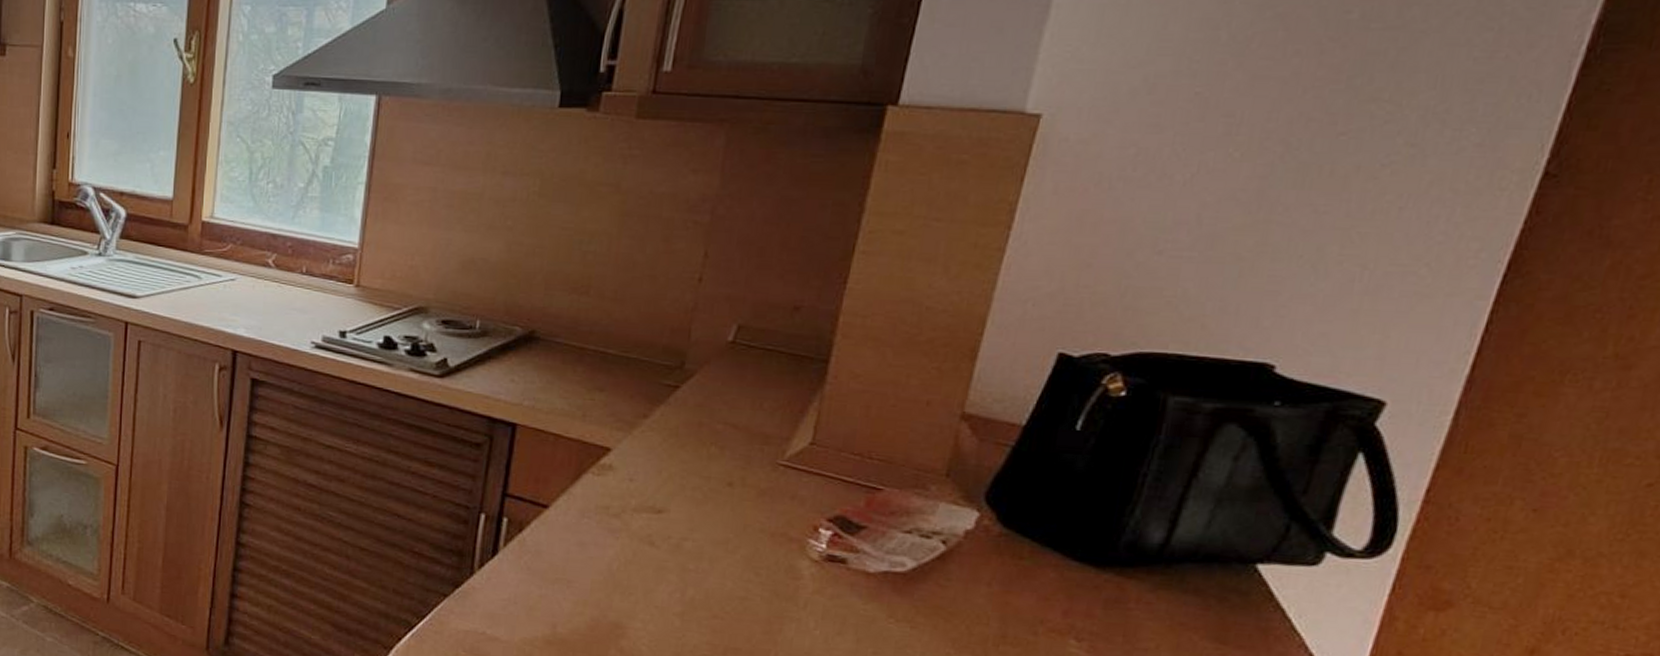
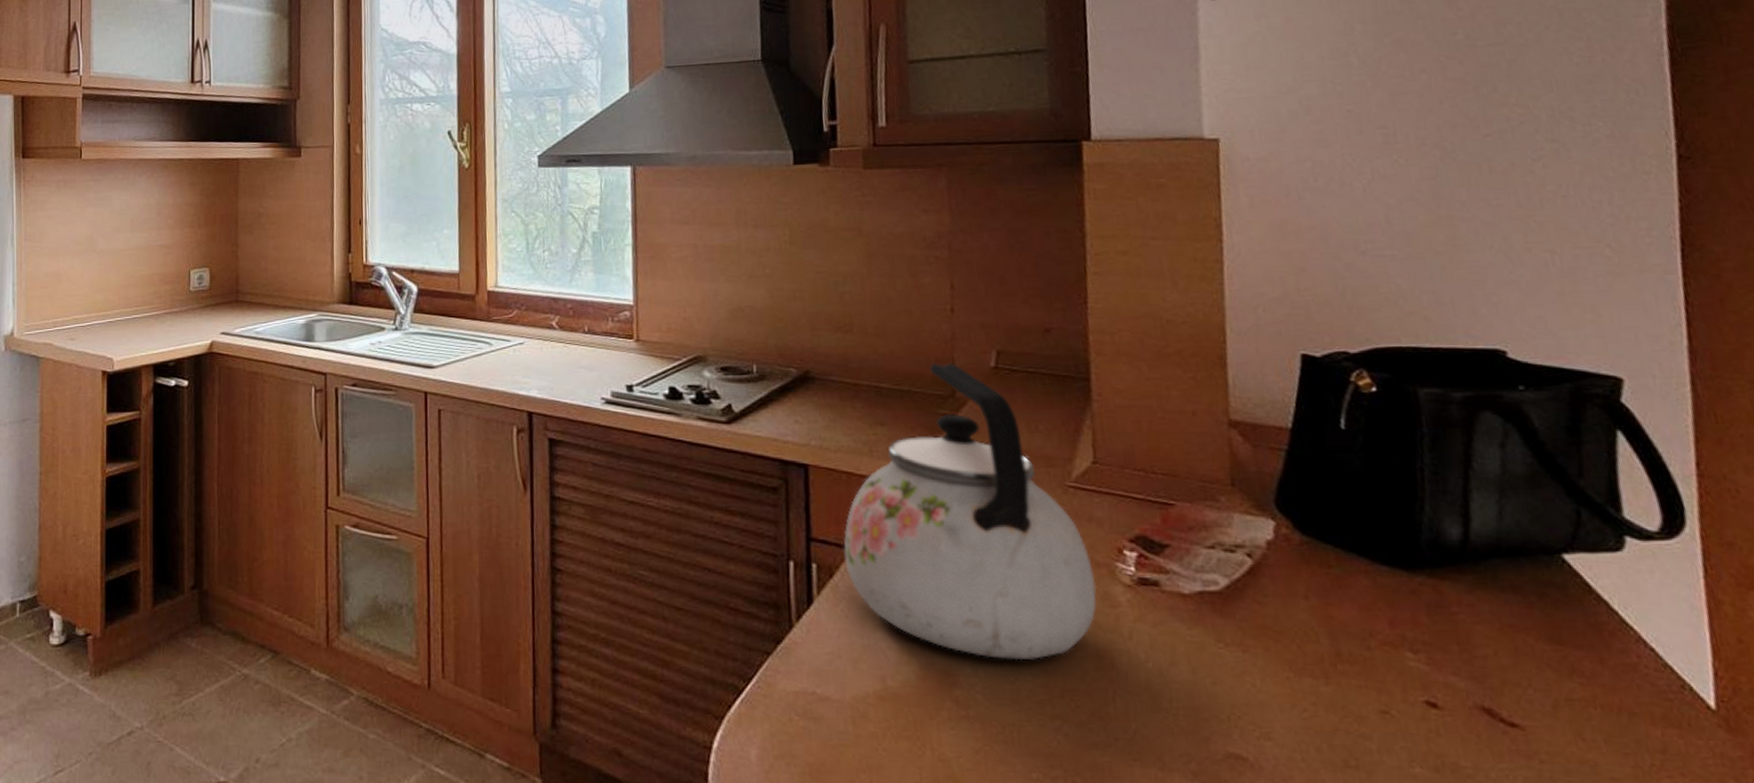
kettle: none [537,333,785,620] -> present [844,363,1097,661]

